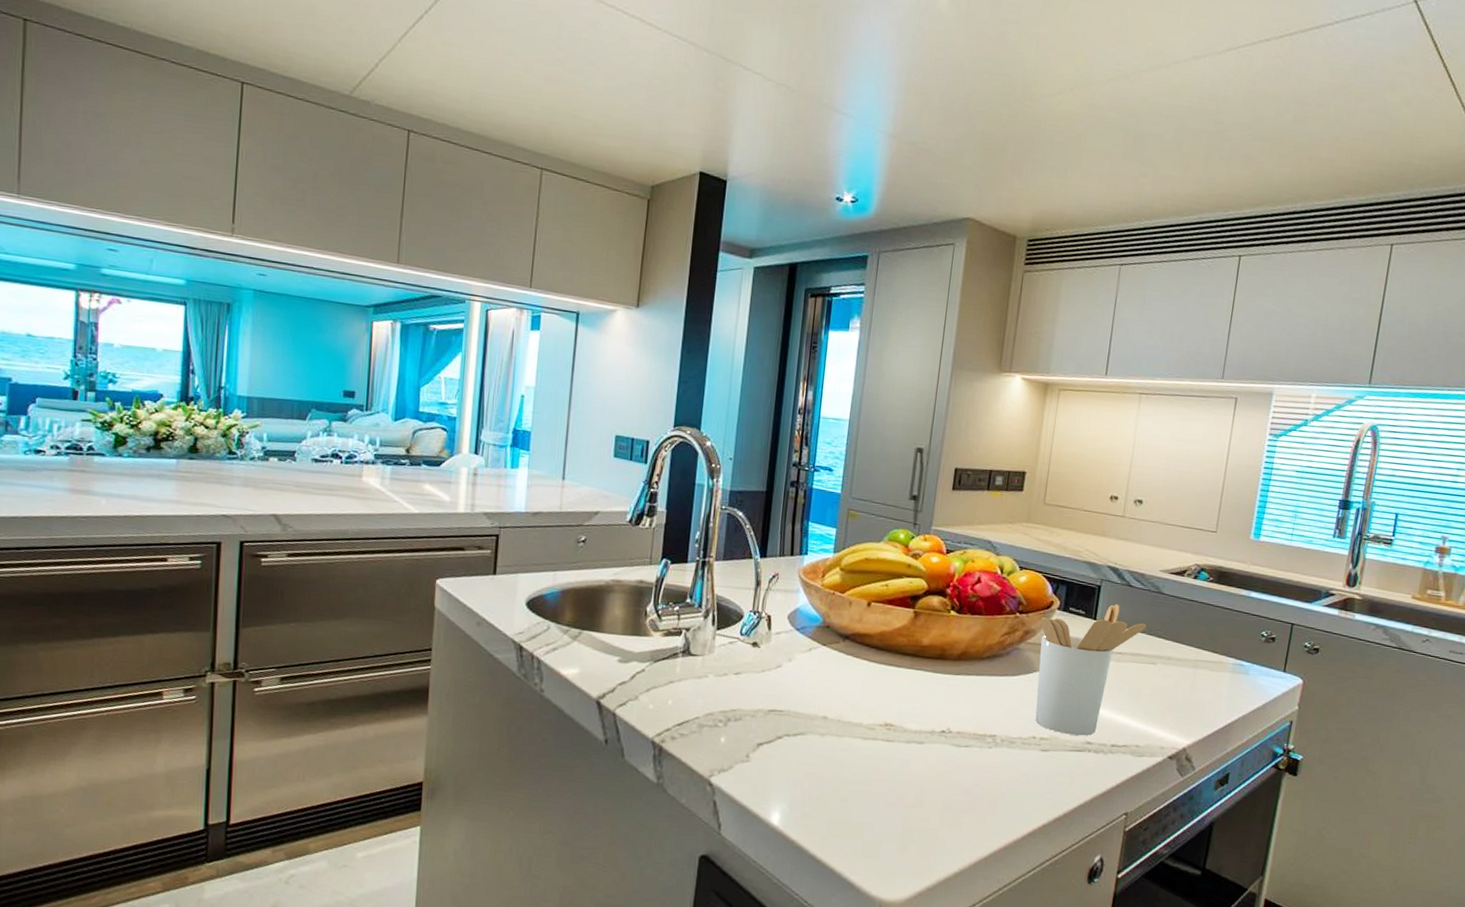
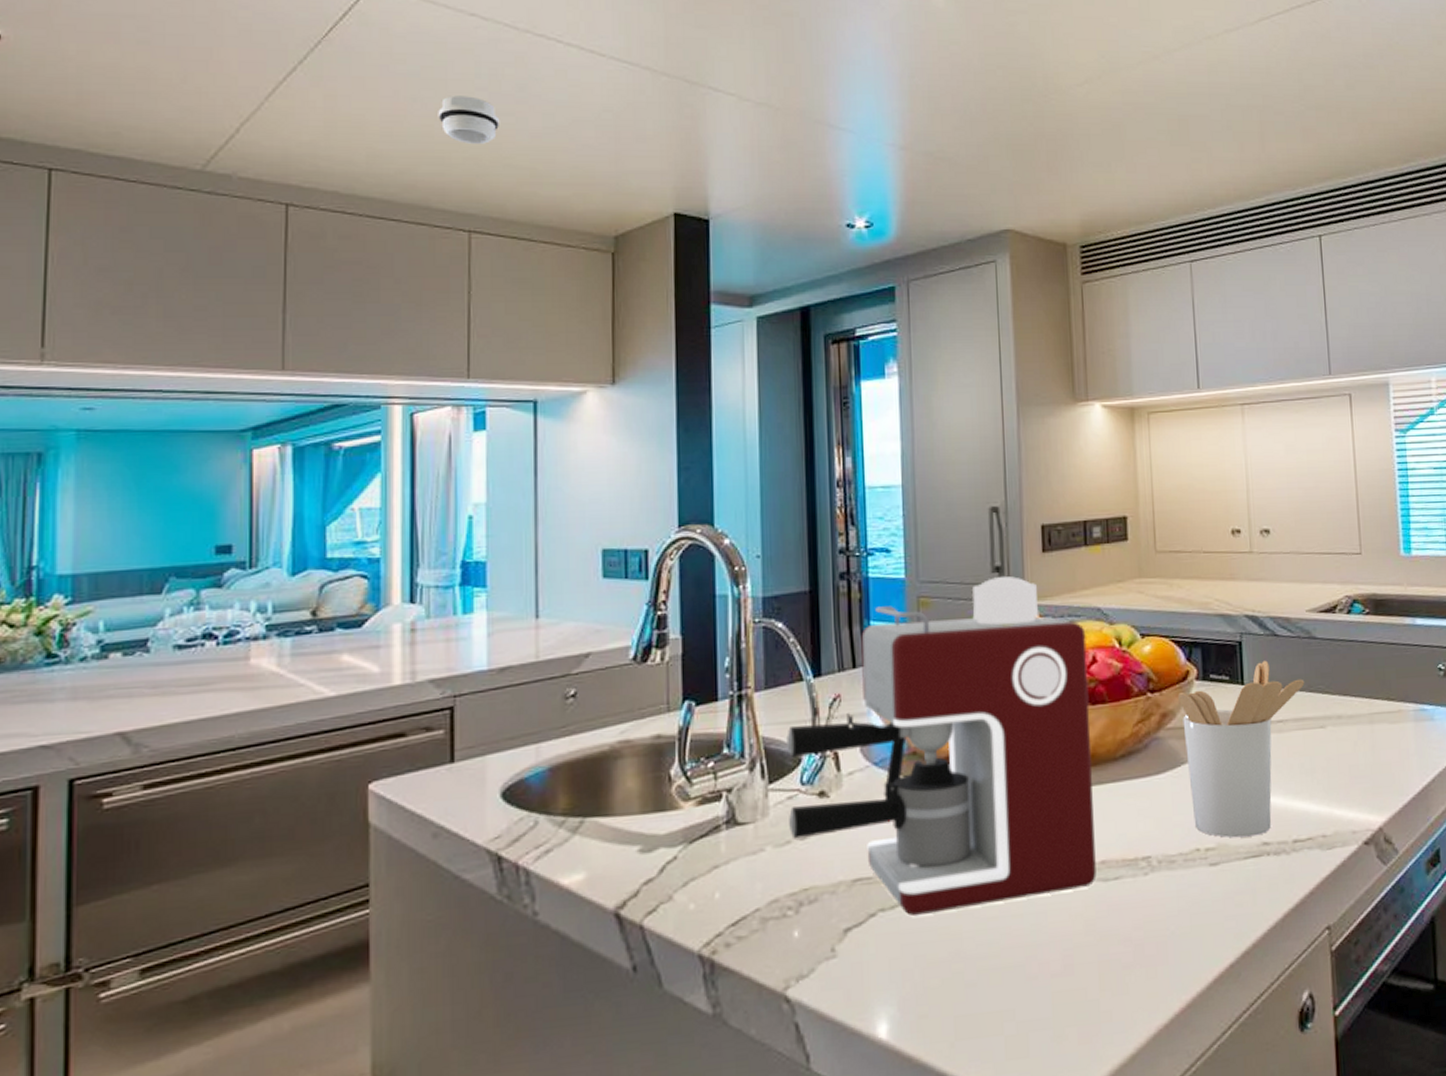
smoke detector: none [526,52,573,96] -> present [438,95,500,144]
coffee maker: none [727,503,976,749] -> present [787,575,1097,917]

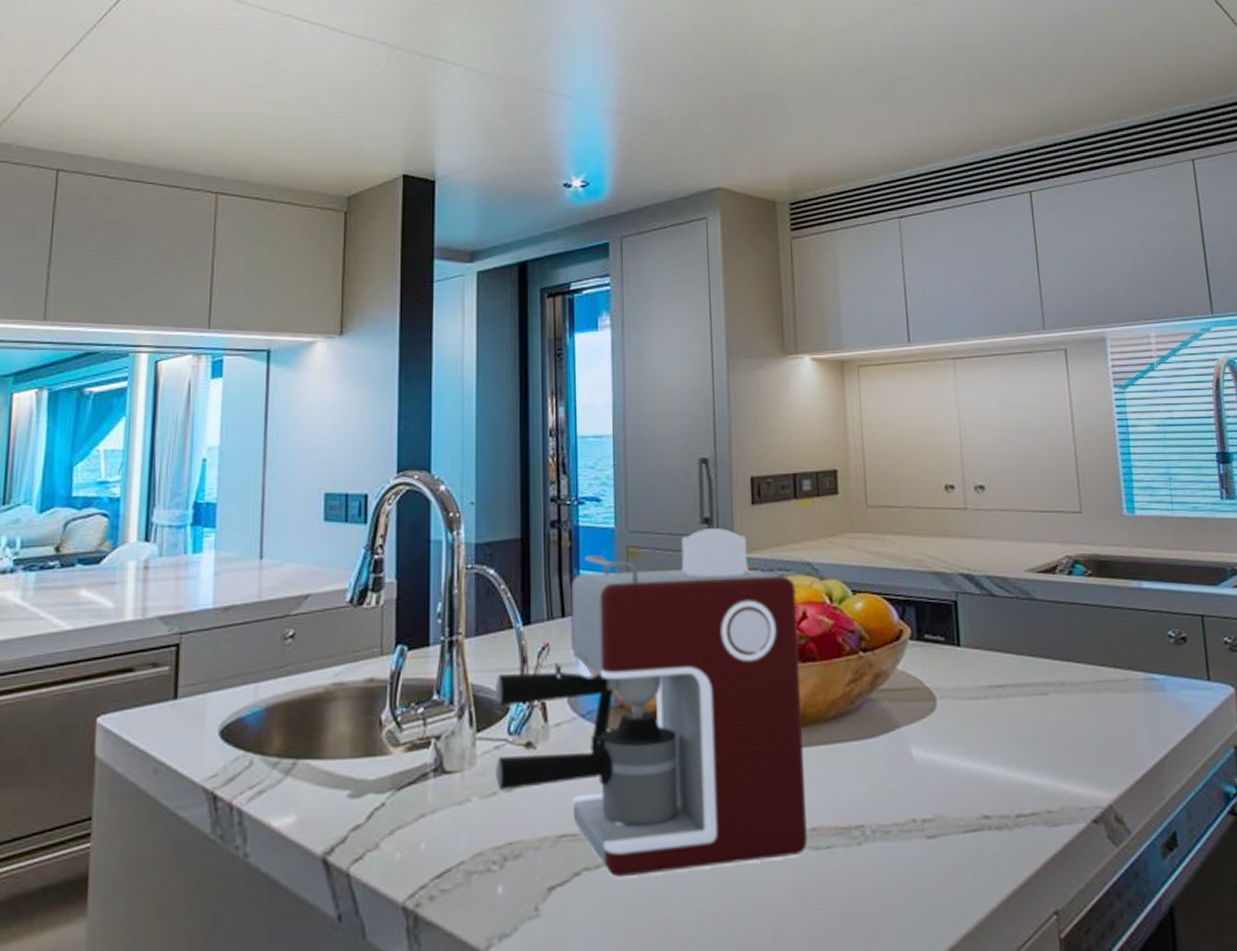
smoke detector: present [438,95,500,144] -> none [194,71,249,113]
utensil holder: present [1177,660,1305,838] -> none [890,621,1025,810]

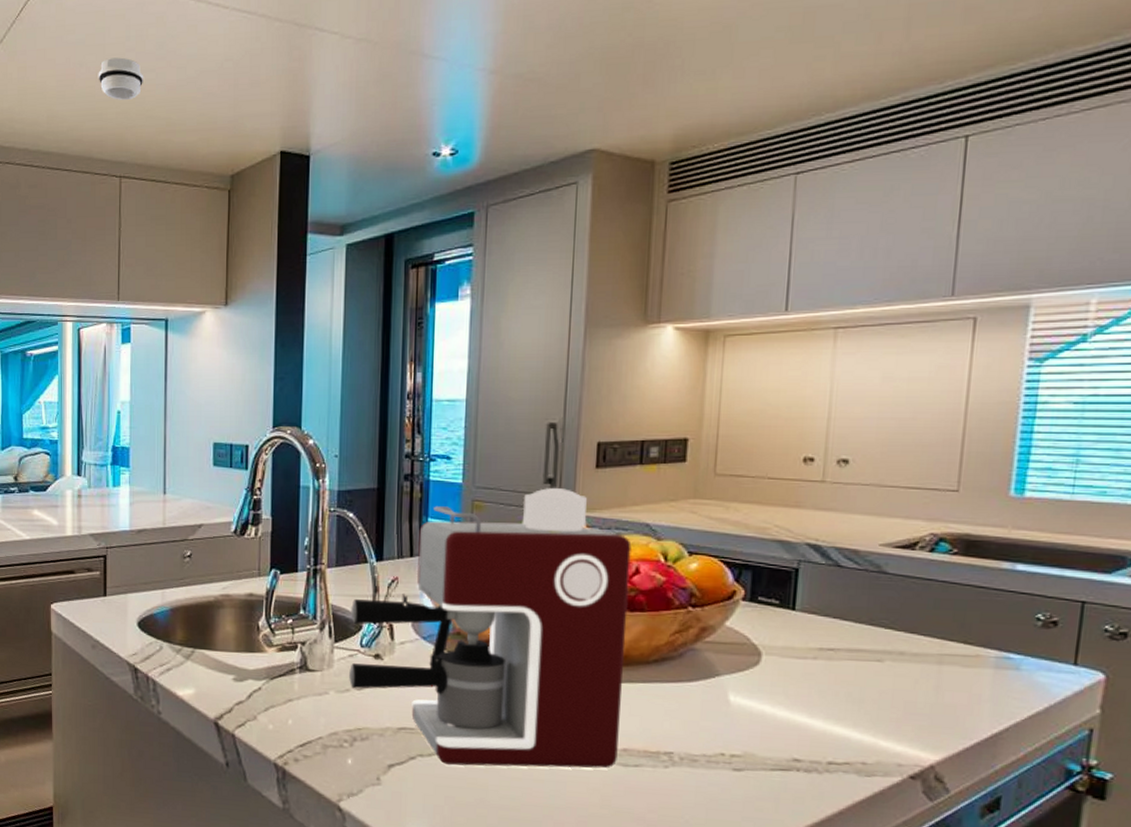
smoke detector: none [194,71,249,113] -> present [98,57,144,100]

